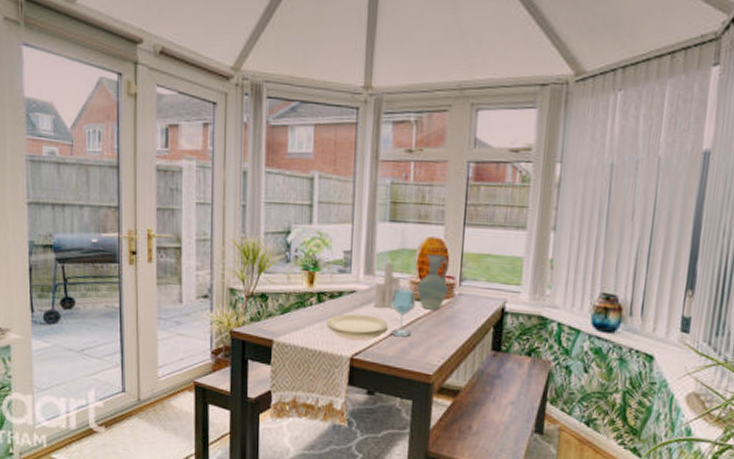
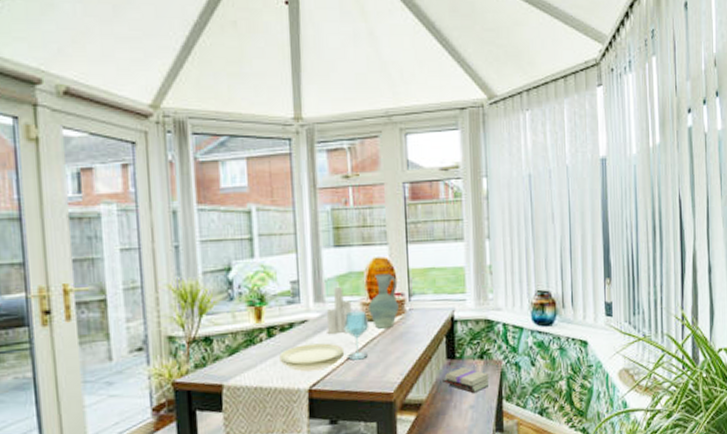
books: none [484,361,535,390] -> present [443,367,489,394]

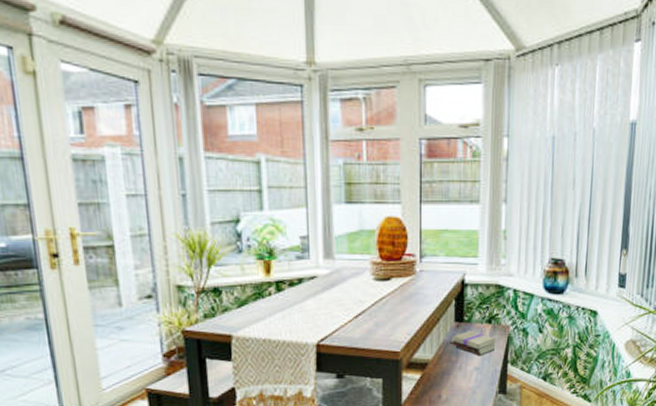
plate: present [279,343,345,372] -> none [288,300,353,327]
candle: present [326,282,352,335] -> none [336,239,362,292]
wine glass: present [343,310,370,360] -> none [353,269,379,318]
pitcher: present [368,273,399,329] -> none [379,233,409,288]

